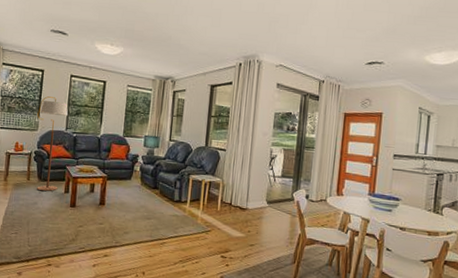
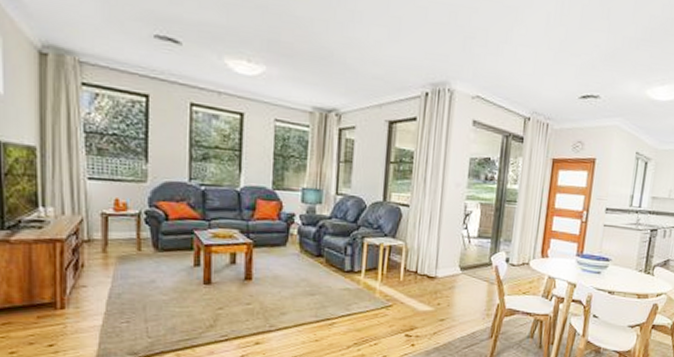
floor lamp: present [37,96,68,192] -> none [144,133,190,266]

